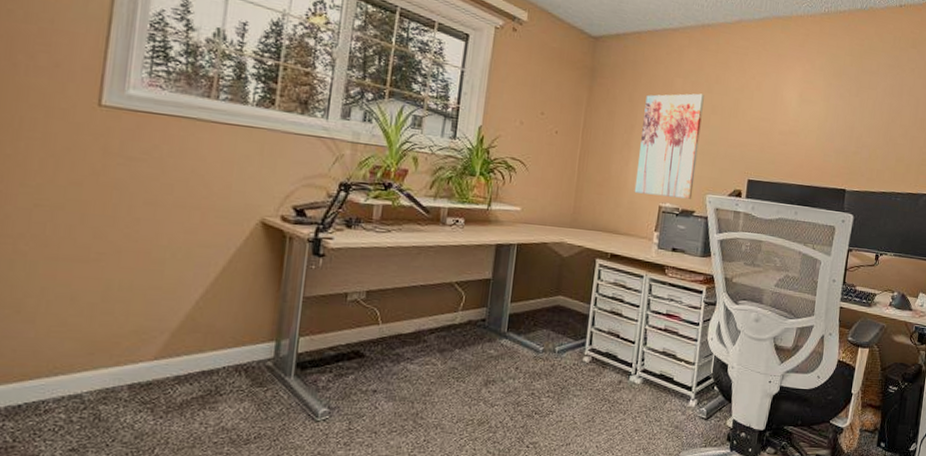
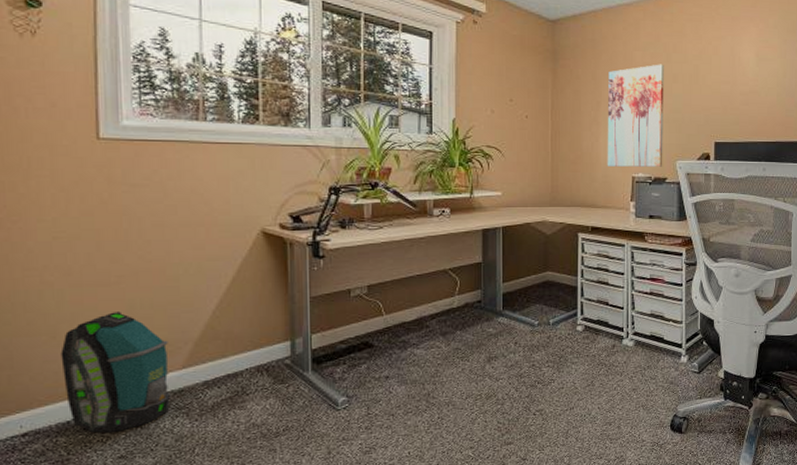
backpack: none [21,291,143,422] -> present [60,312,170,433]

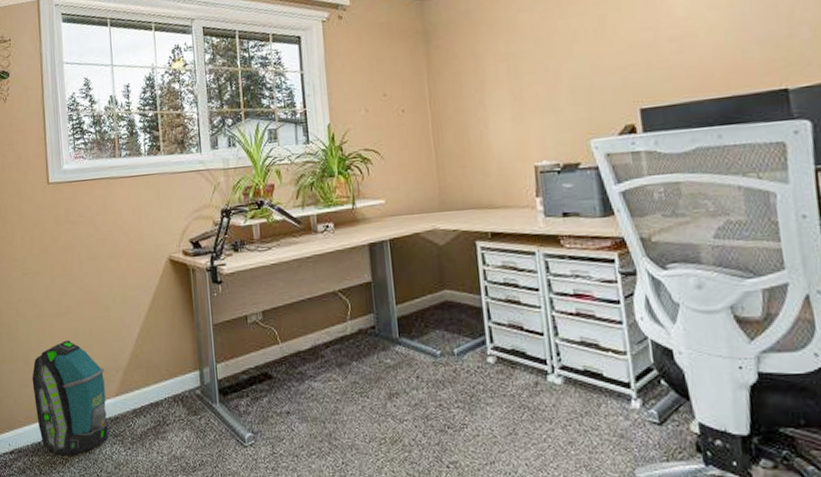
wall art: present [607,64,664,167] -> none [490,22,573,157]

